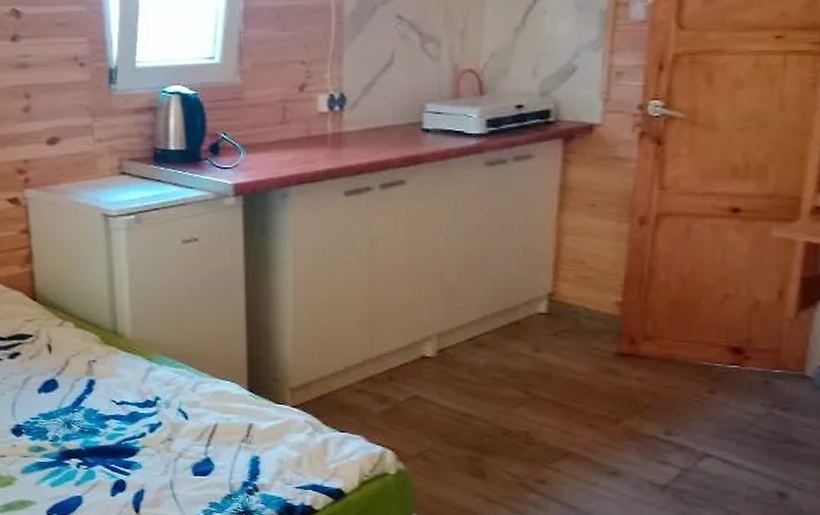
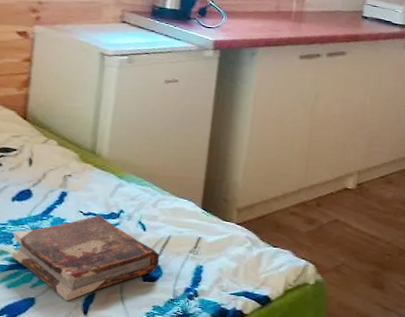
book: none [48,402,208,499] -> present [11,214,159,301]

